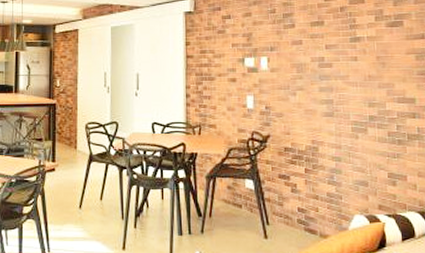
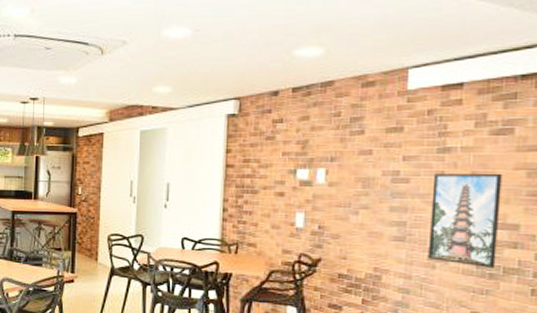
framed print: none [349,57,402,135] -> present [427,173,502,268]

